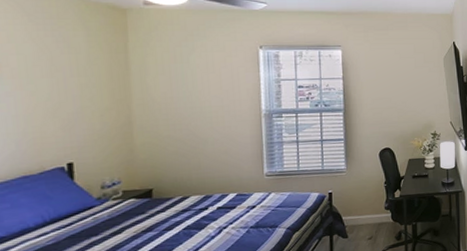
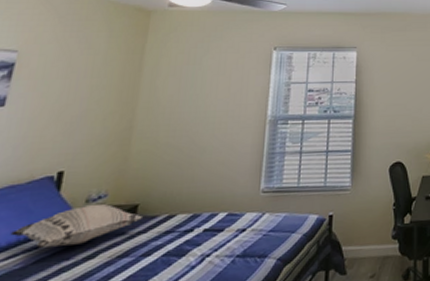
decorative pillow: none [35,189,158,227] -> present [10,204,142,248]

